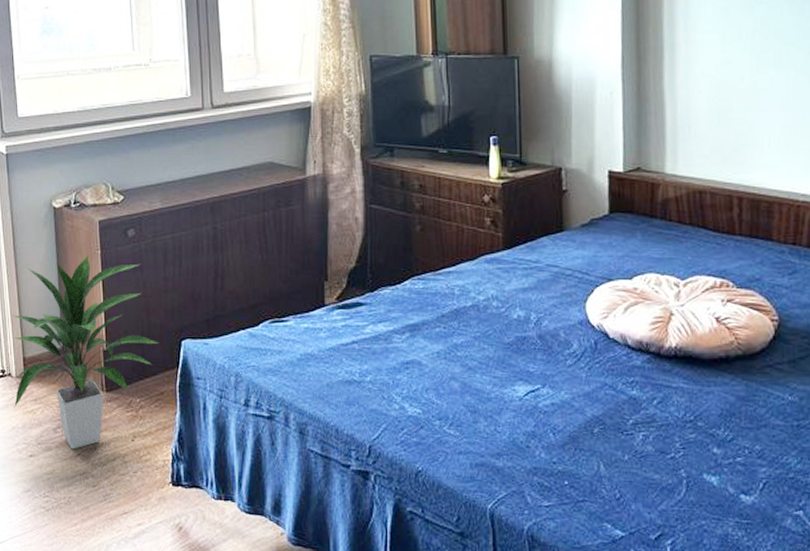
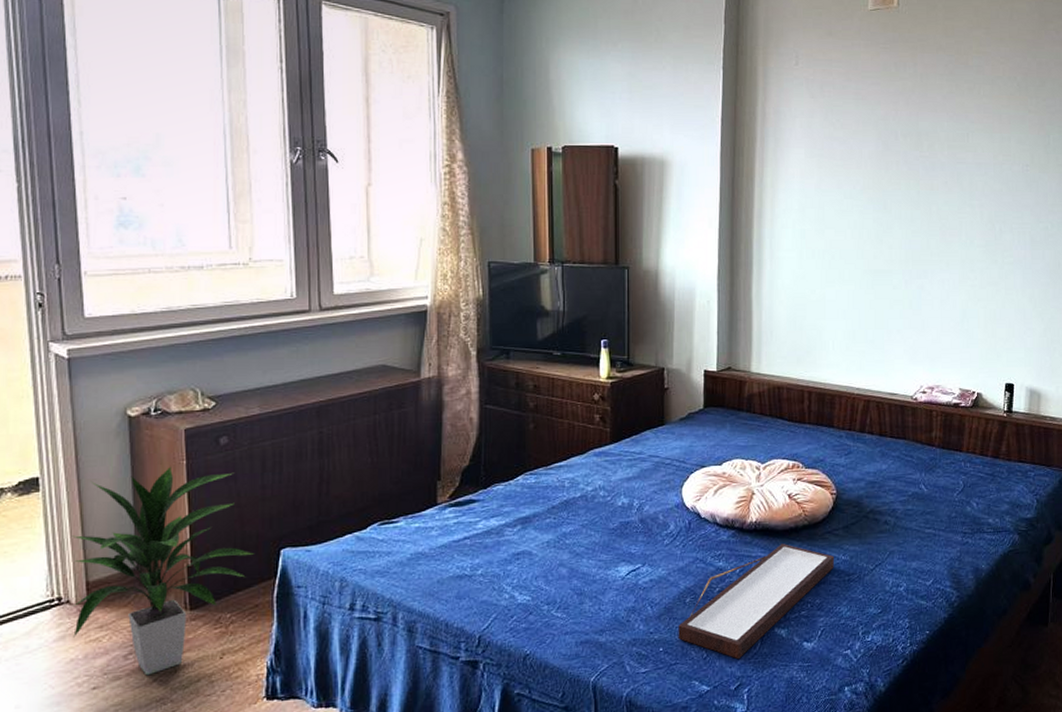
tray: none [585,375,778,505] -> present [678,544,834,660]

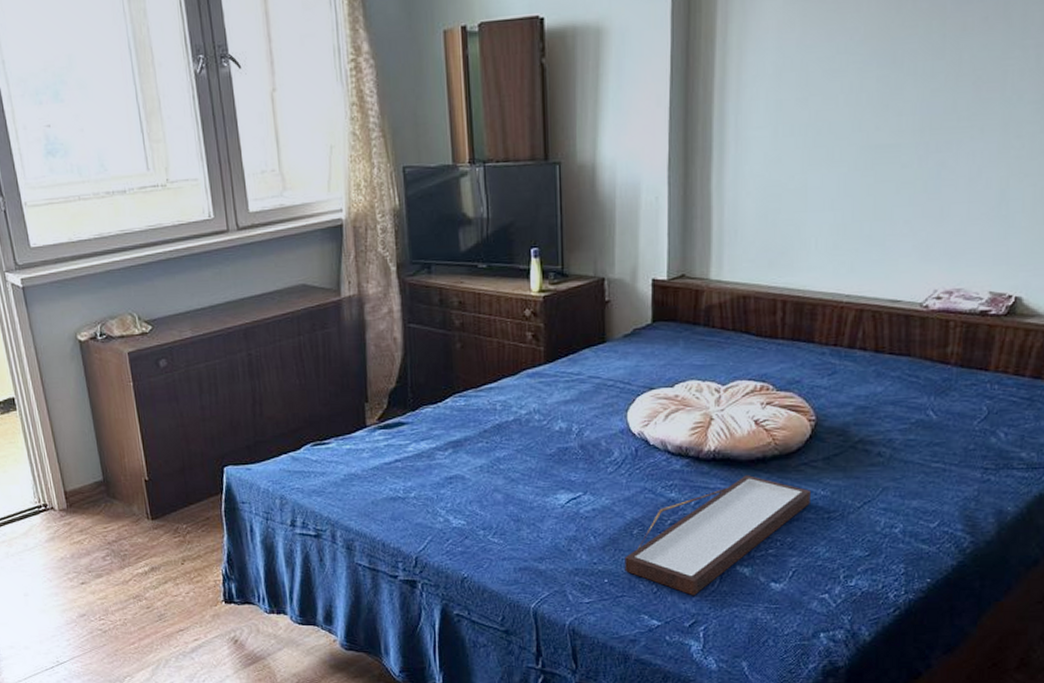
indoor plant: present [70,466,254,676] -> none [47,387,201,575]

